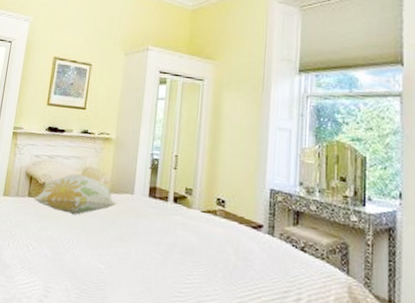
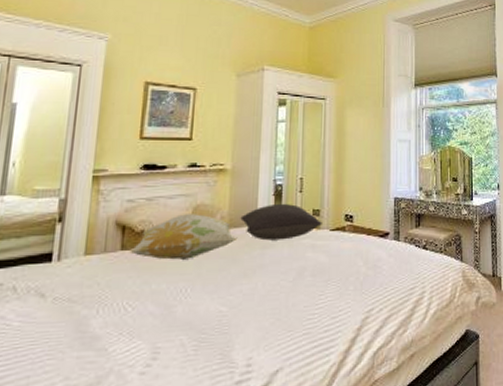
pillow: none [120,176,194,213] -> present [240,203,322,241]

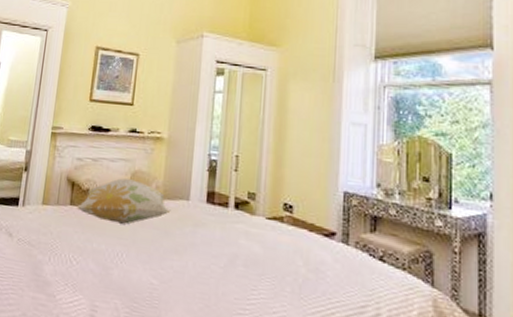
pillow: present [240,203,322,241] -> none [174,180,258,221]

